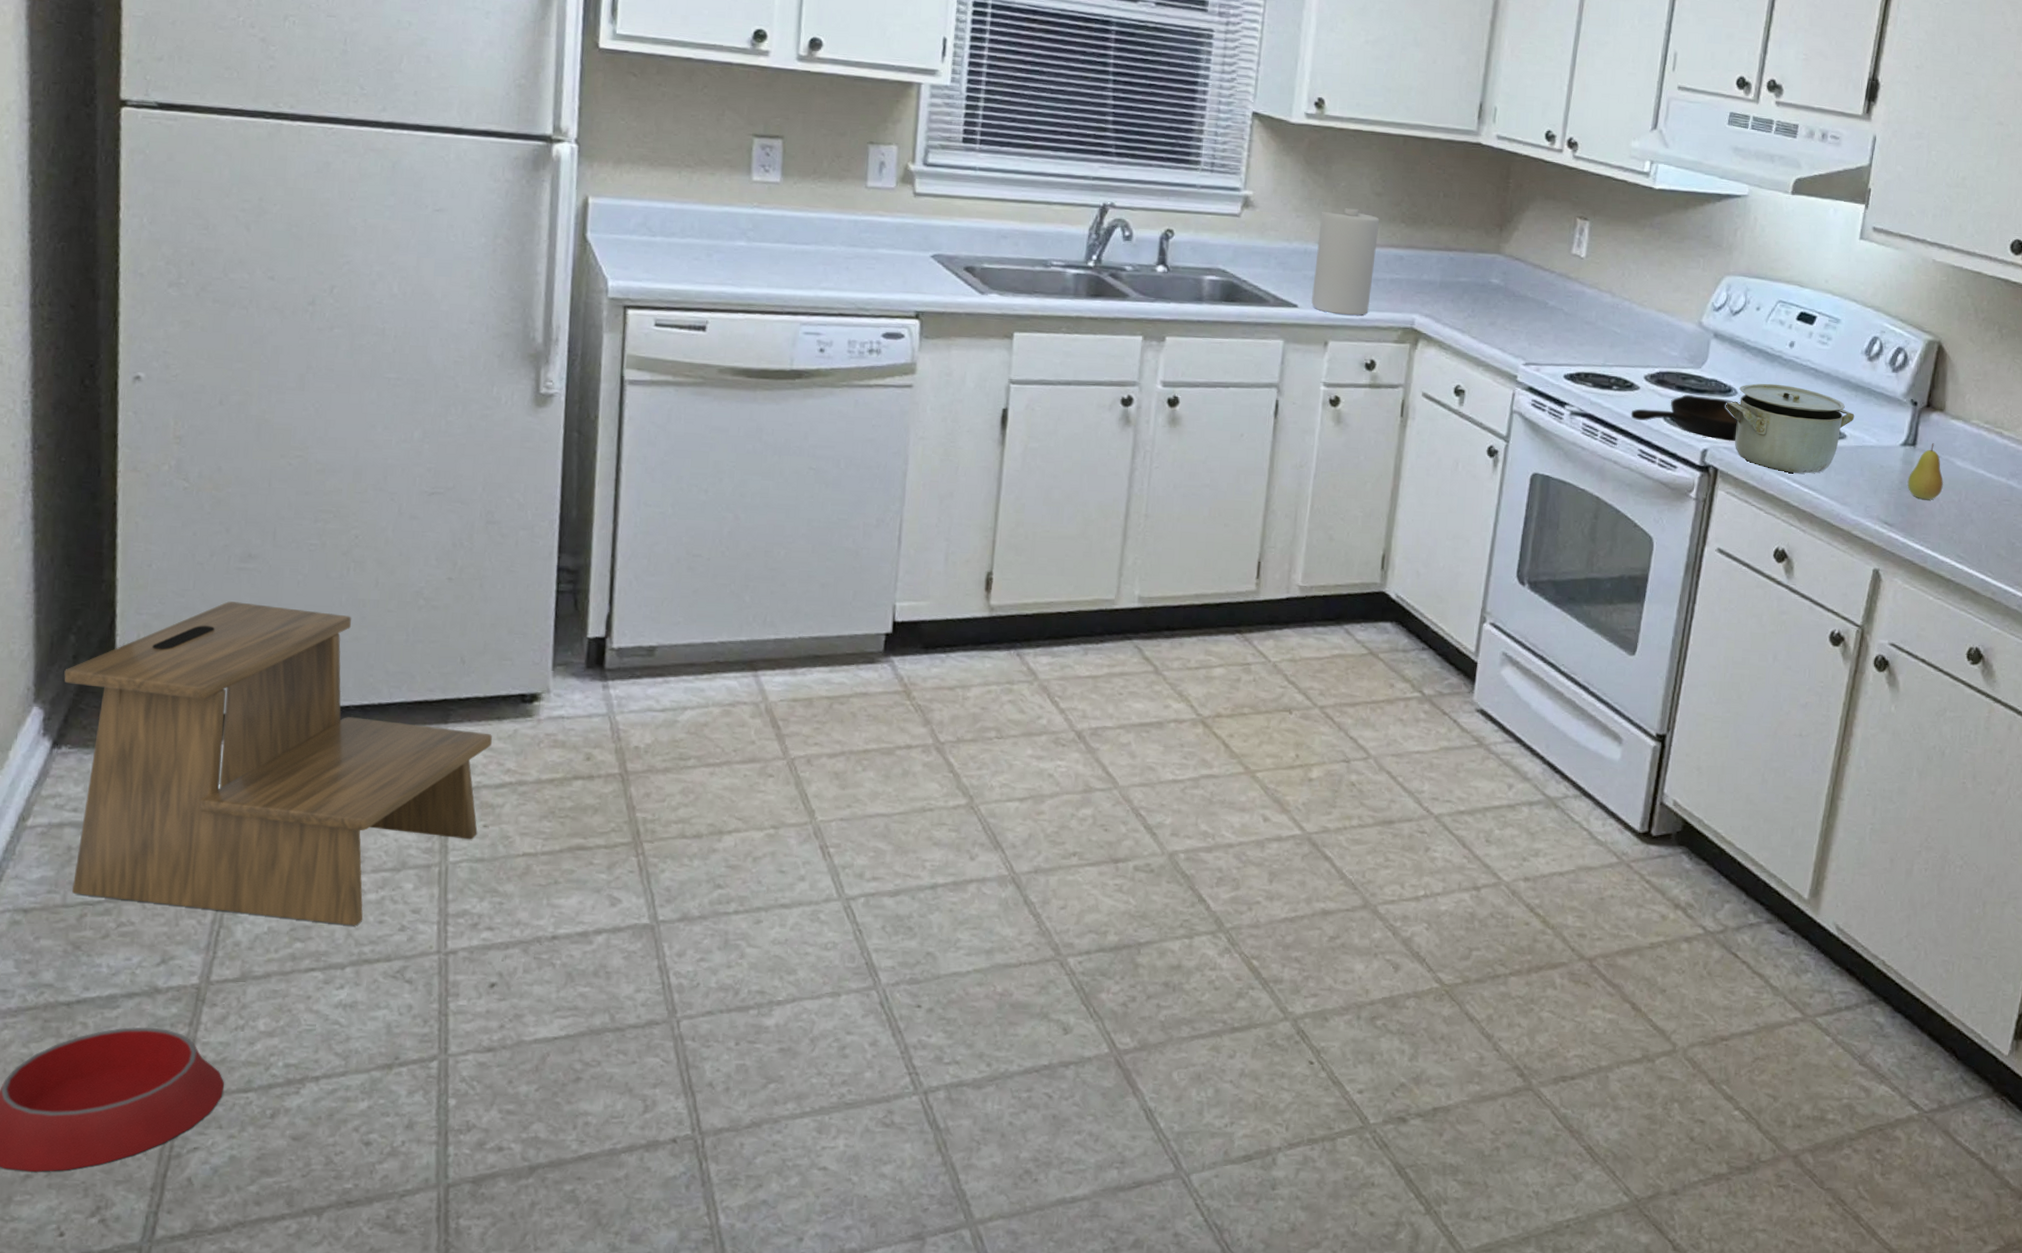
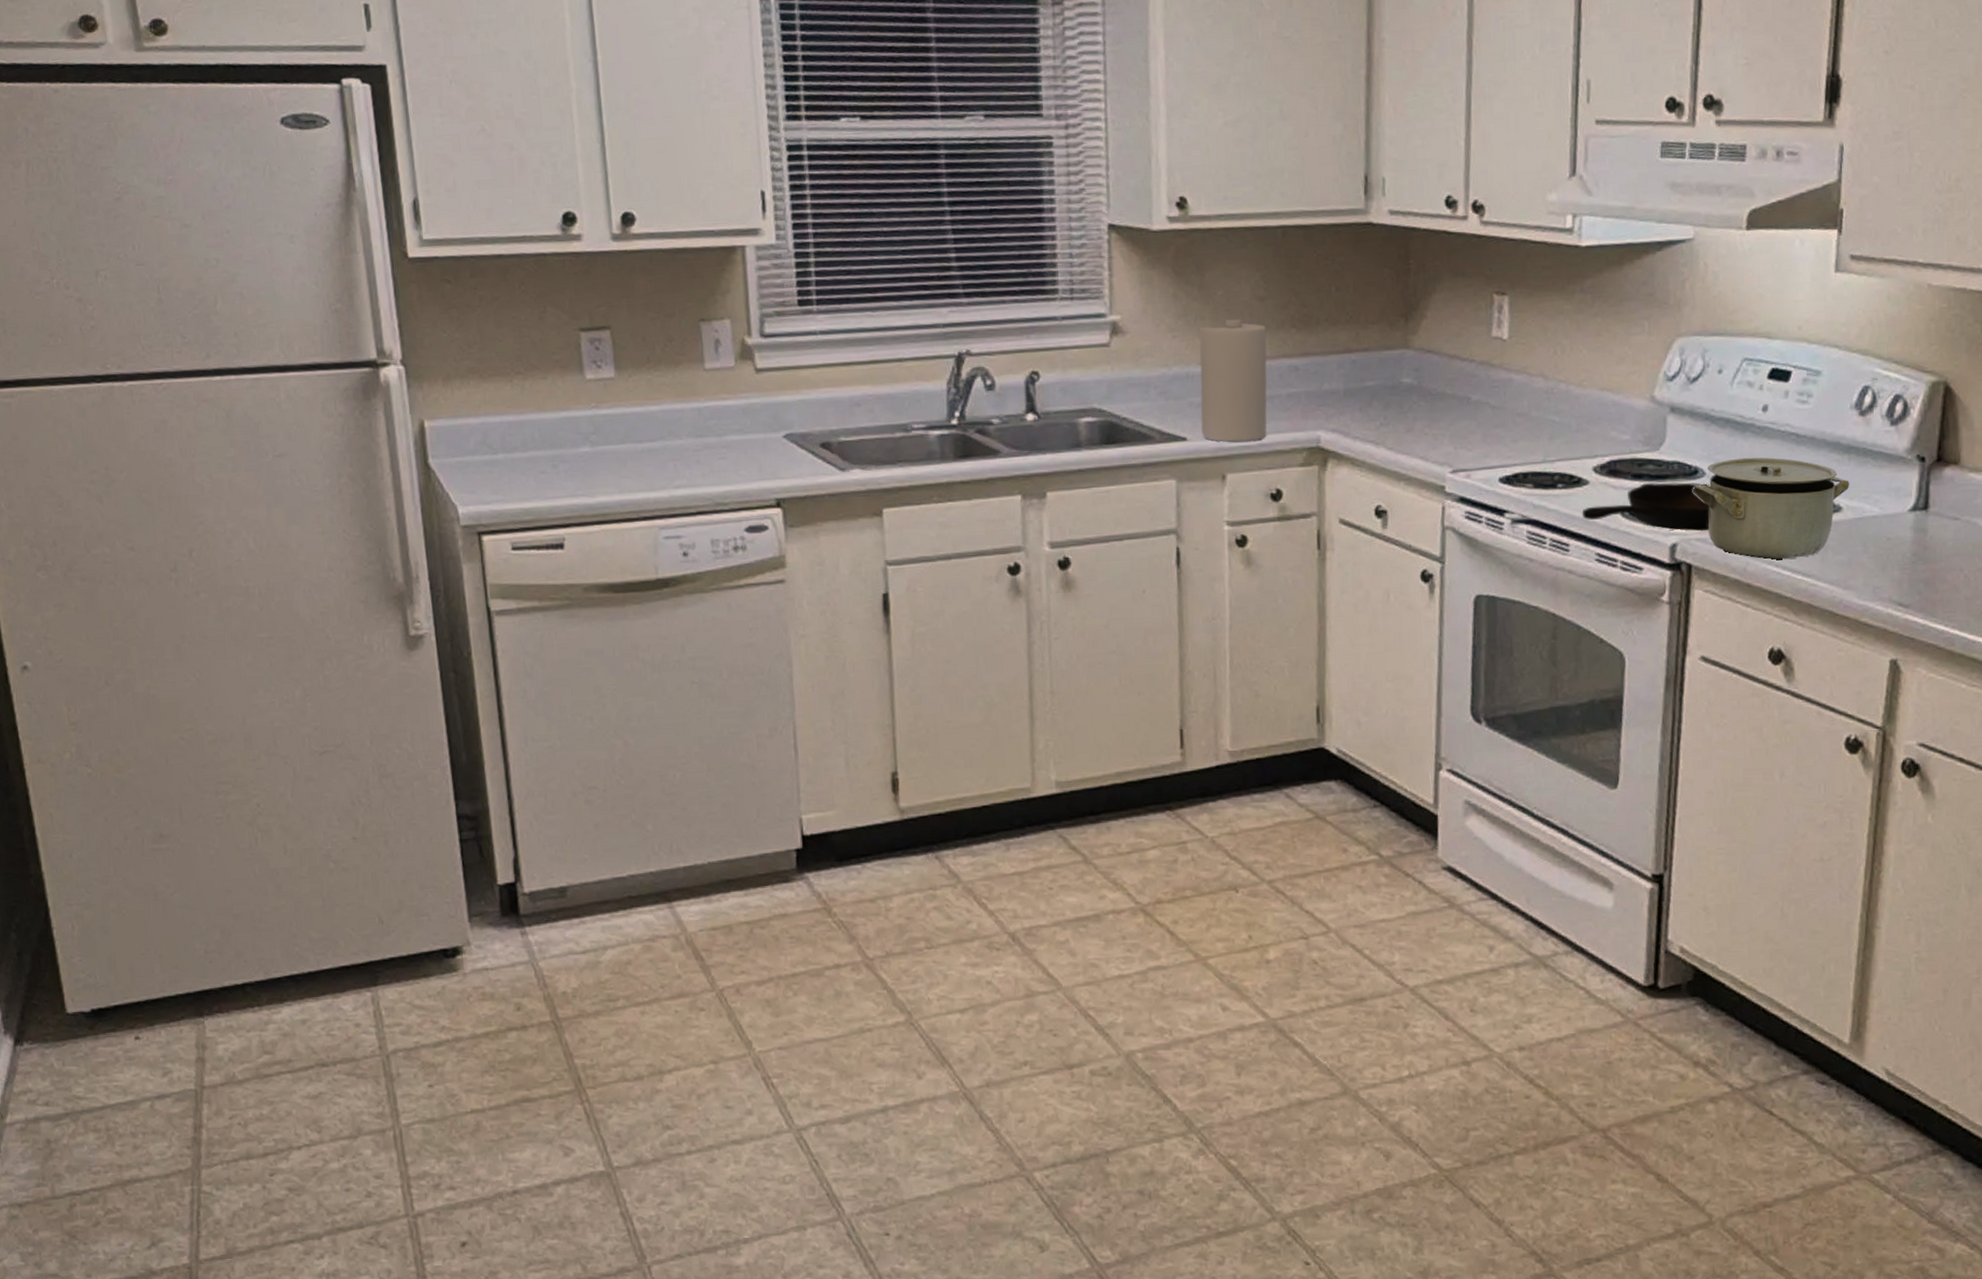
step stool: present [64,601,492,926] -> none [12,883,424,1196]
fruit: present [1907,443,1943,500] -> none [1922,503,1966,572]

